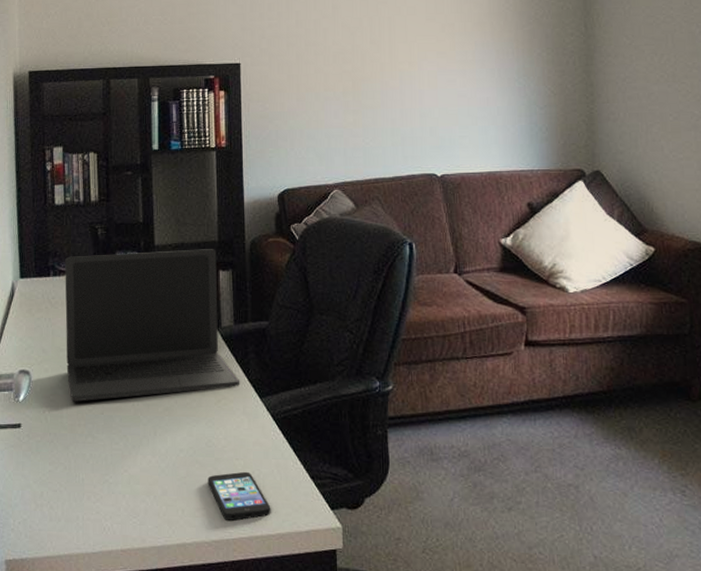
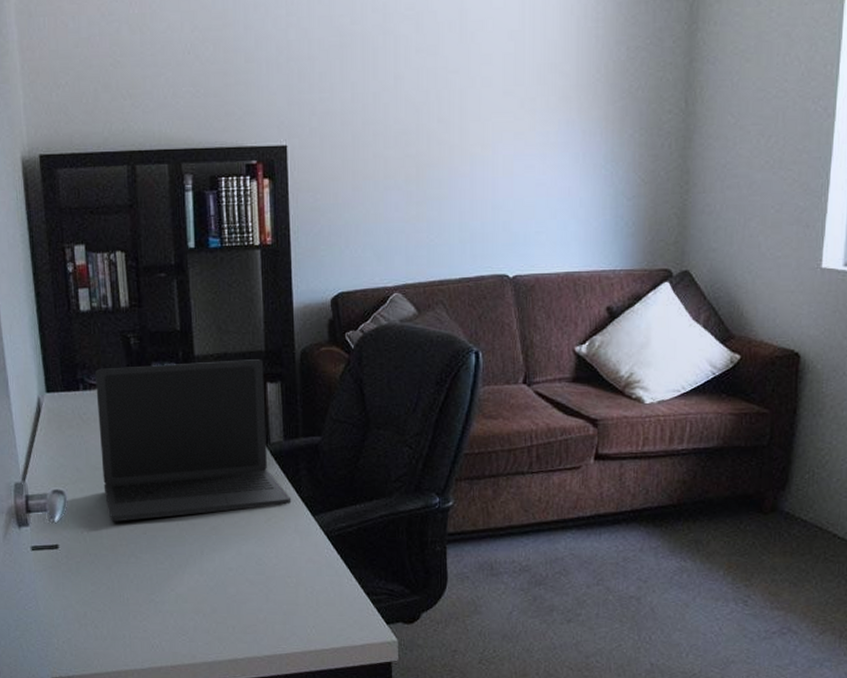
smartphone: present [208,471,271,521] -> none [258,589,325,636]

